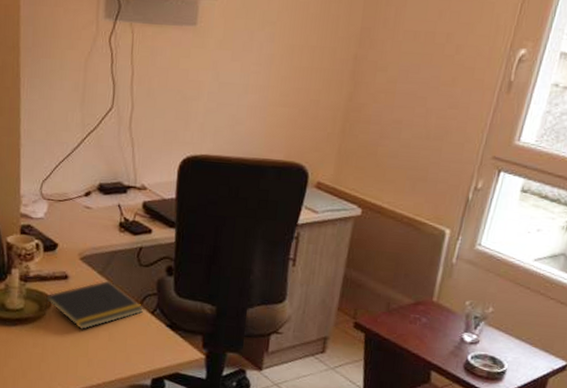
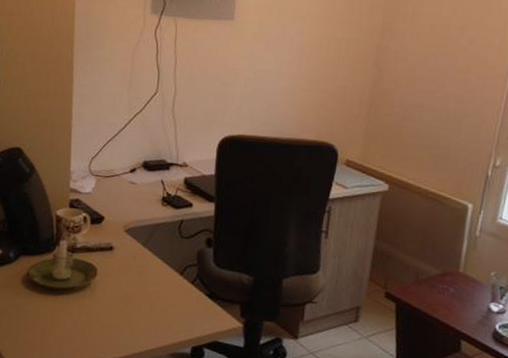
notepad: present [44,280,144,330] -> none [90,251,185,300]

